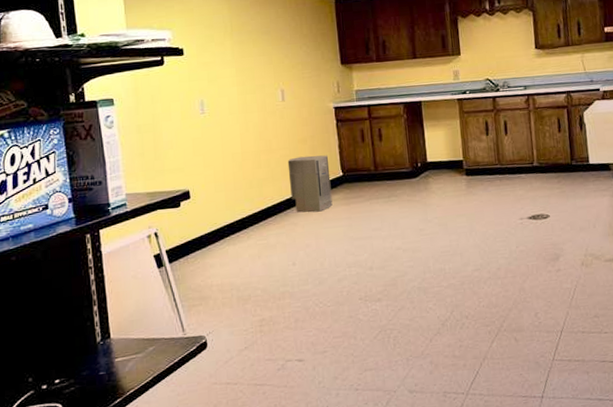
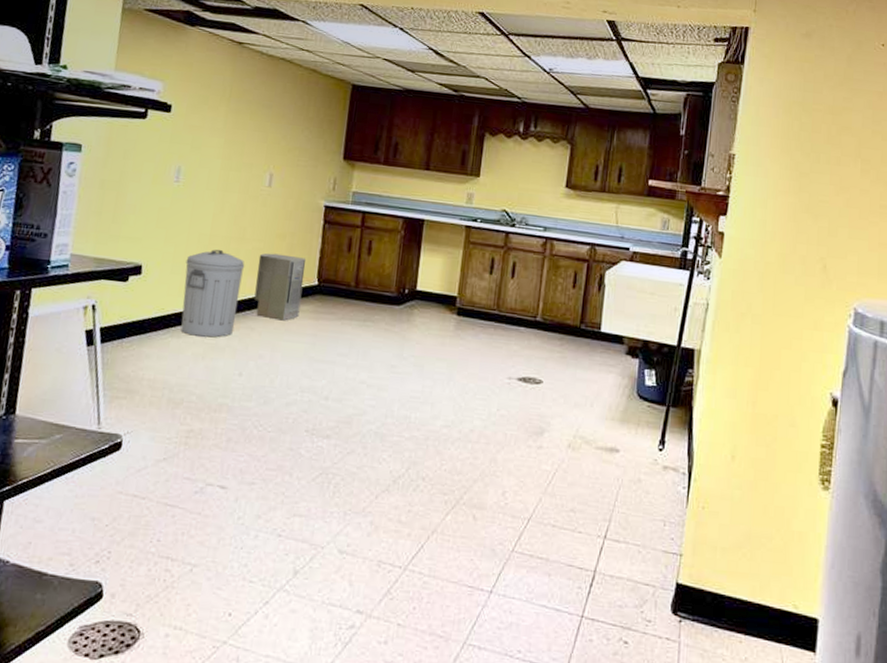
trash can: none [226,163,279,241] -> present [180,249,245,338]

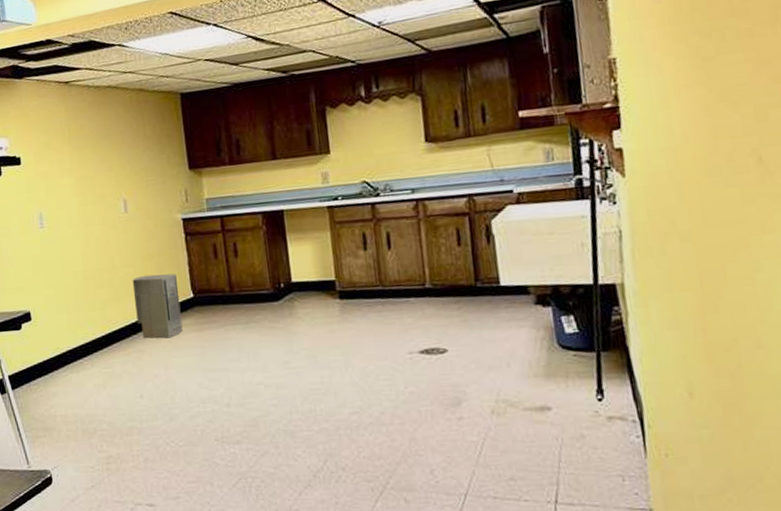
trash can: present [180,249,245,338] -> none [67,283,125,368]

